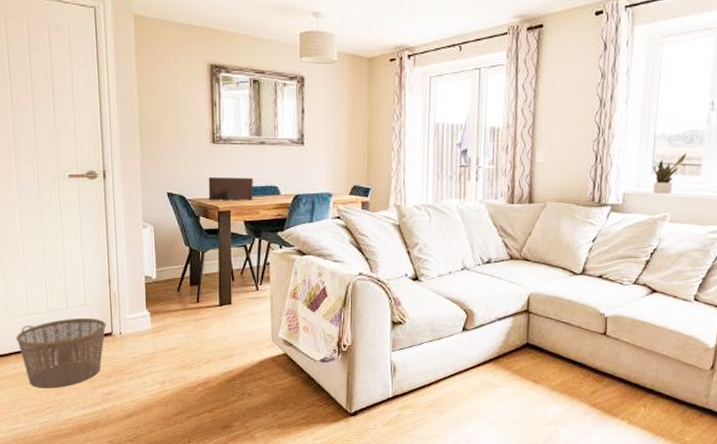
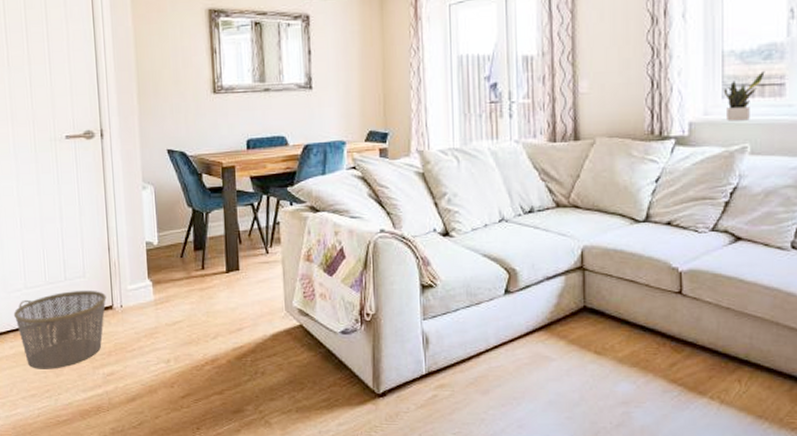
laptop: present [208,176,253,200] -> none [210,128,259,155]

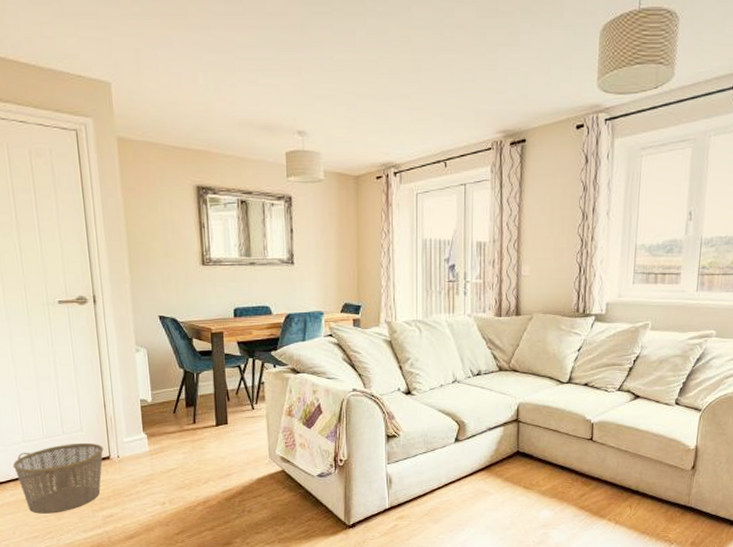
potted plant: present [723,71,765,121] -> none [634,263,666,303]

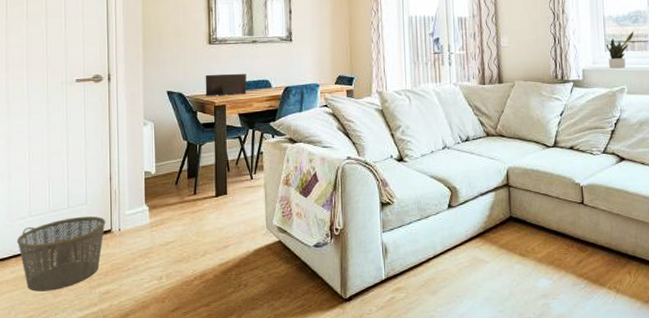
laptop: none [199,298,245,321] -> present [205,73,247,96]
potted plant: none [634,263,666,303] -> present [606,32,634,69]

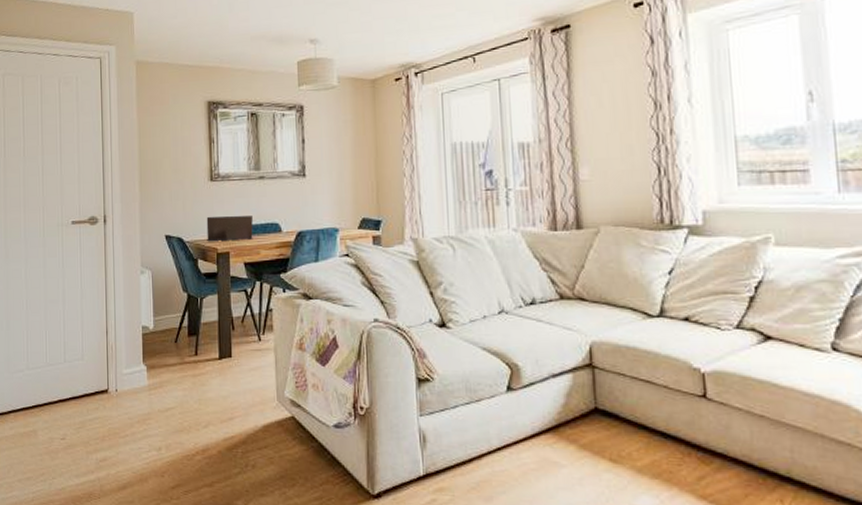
basket: present [16,216,106,292] -> none [15,372,102,452]
potted plant: present [606,32,634,69] -> none [739,157,785,210]

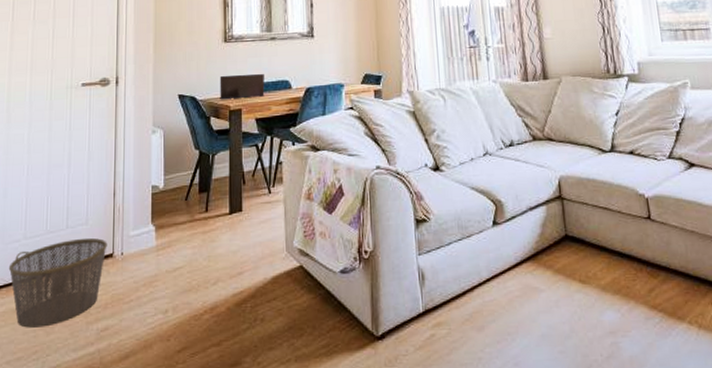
basket: none [15,372,102,452] -> present [8,238,107,328]

